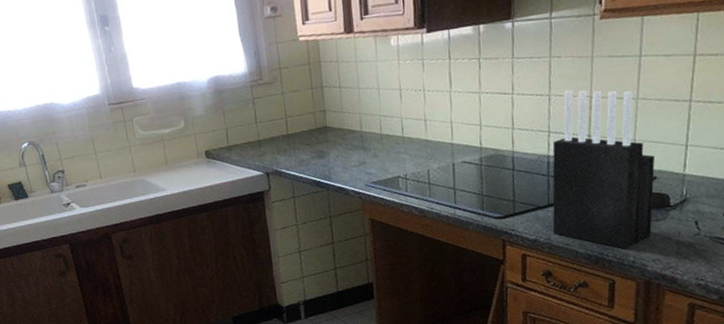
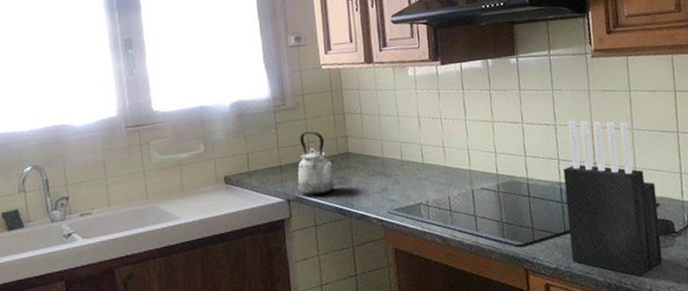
kettle: none [275,105,313,170] -> present [297,131,335,196]

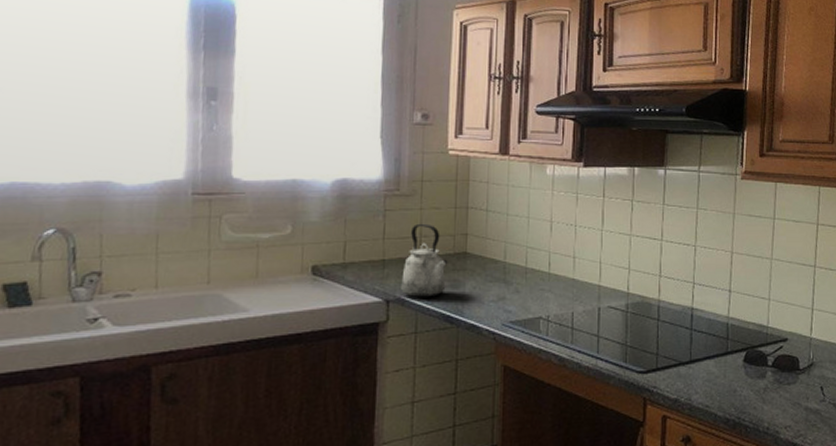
knife block: present [563,120,663,277] -> none [693,243,786,414]

